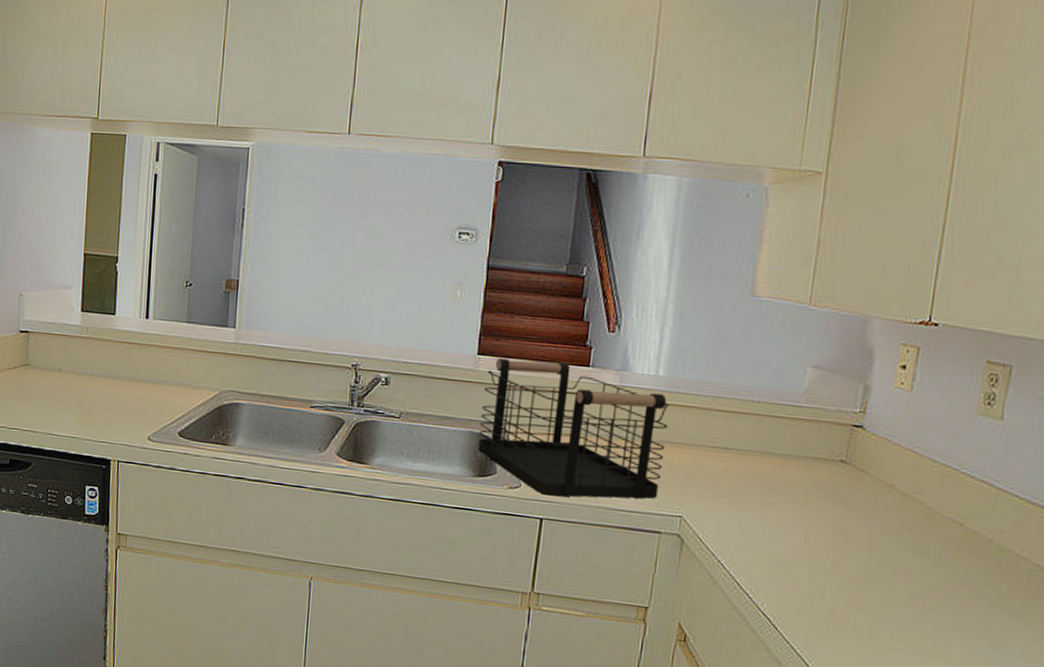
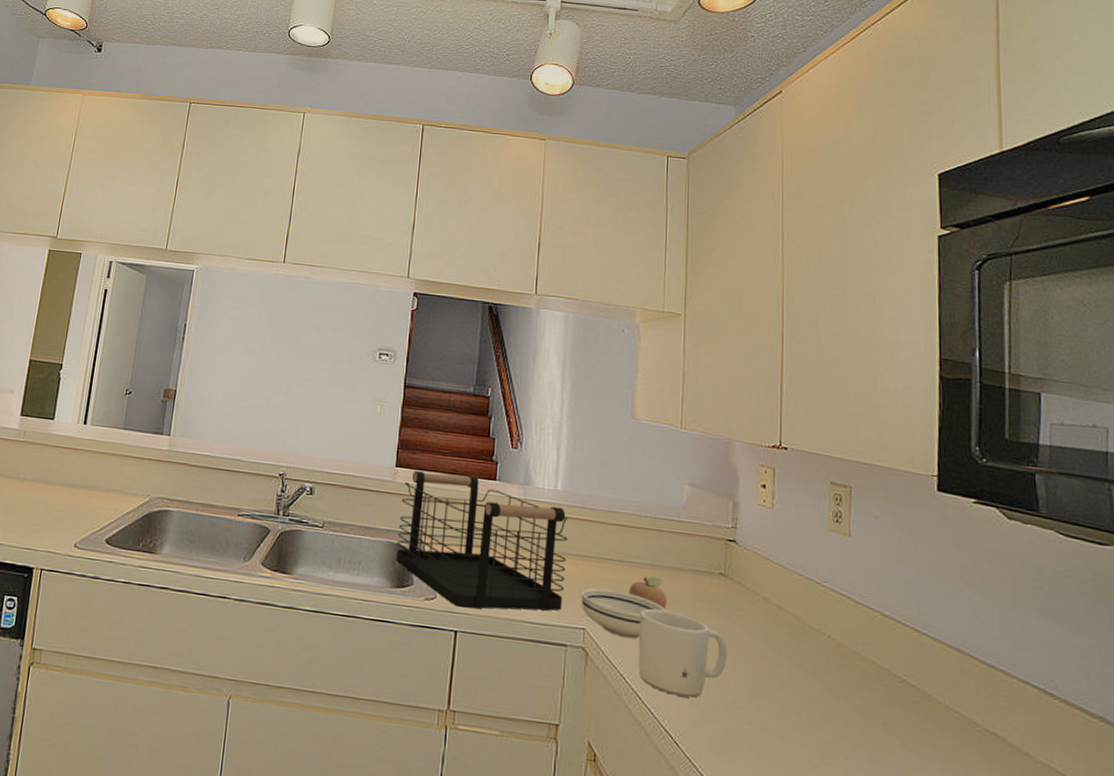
bowl: none [678,475,775,527] -> present [580,587,666,639]
fruit: none [732,462,777,498] -> present [628,575,667,610]
mug: none [738,496,841,584] -> present [637,608,727,698]

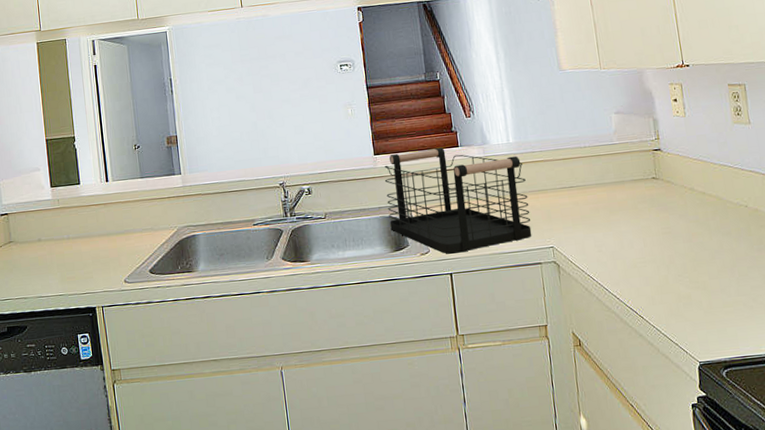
bowl: present [580,587,666,639] -> none [544,210,615,247]
fruit: present [628,575,667,610] -> none [582,192,615,217]
mug: present [637,608,727,698] -> none [594,216,670,281]

